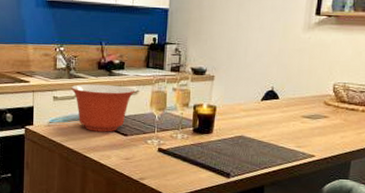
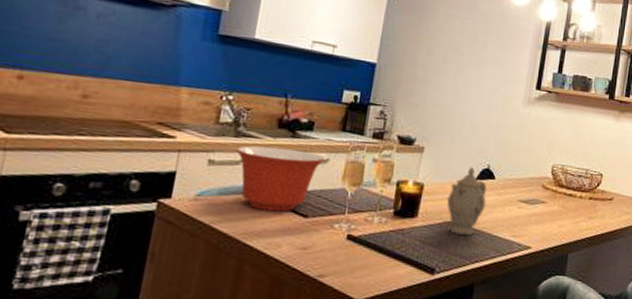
teapot: none [237,90,272,147] -> present [447,167,487,235]

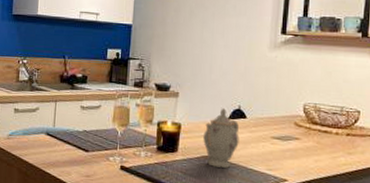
mixing bowl: present [235,145,325,212] -> none [32,97,98,147]

